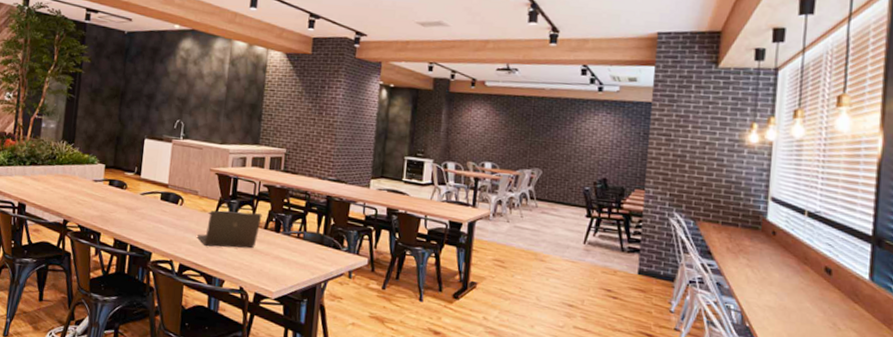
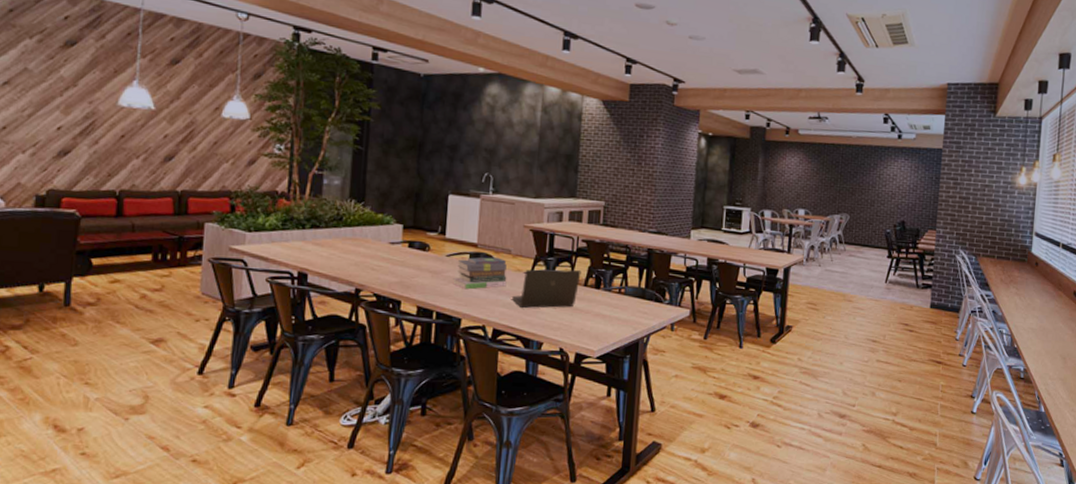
books: none [145,196,194,226] -> present [453,257,507,290]

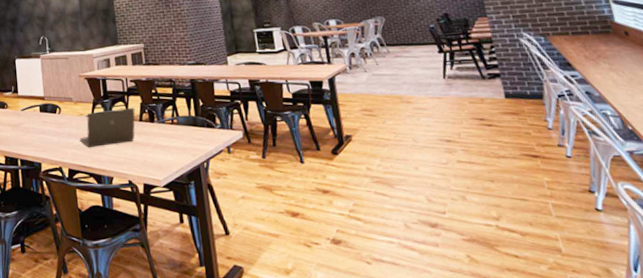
books: present [453,257,507,290] -> none [29,106,73,137]

